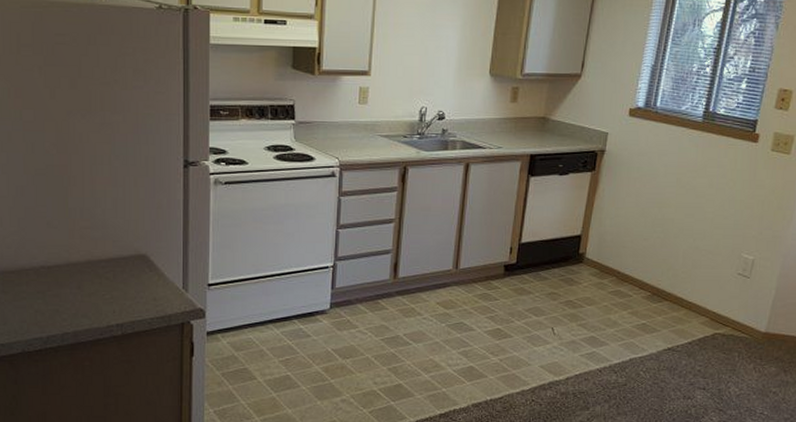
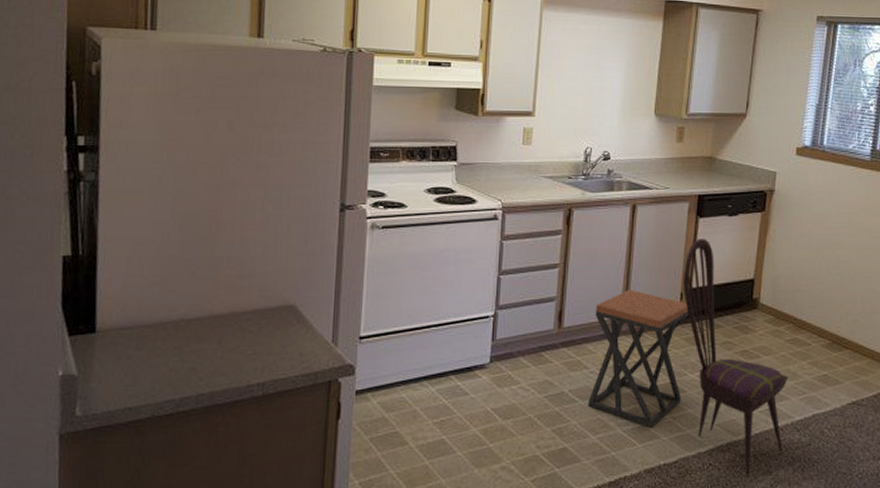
stool: none [421,243,518,368] -> present [588,289,689,428]
dining chair: none [512,197,609,413] -> present [682,239,789,478]

